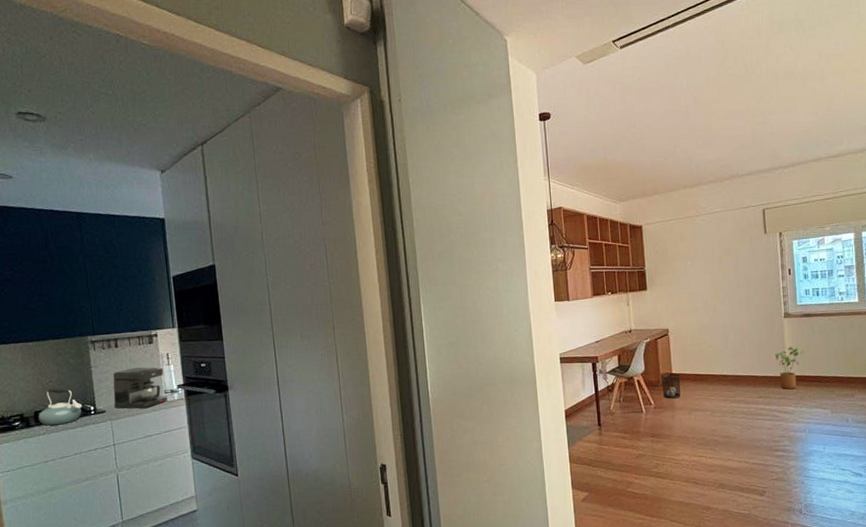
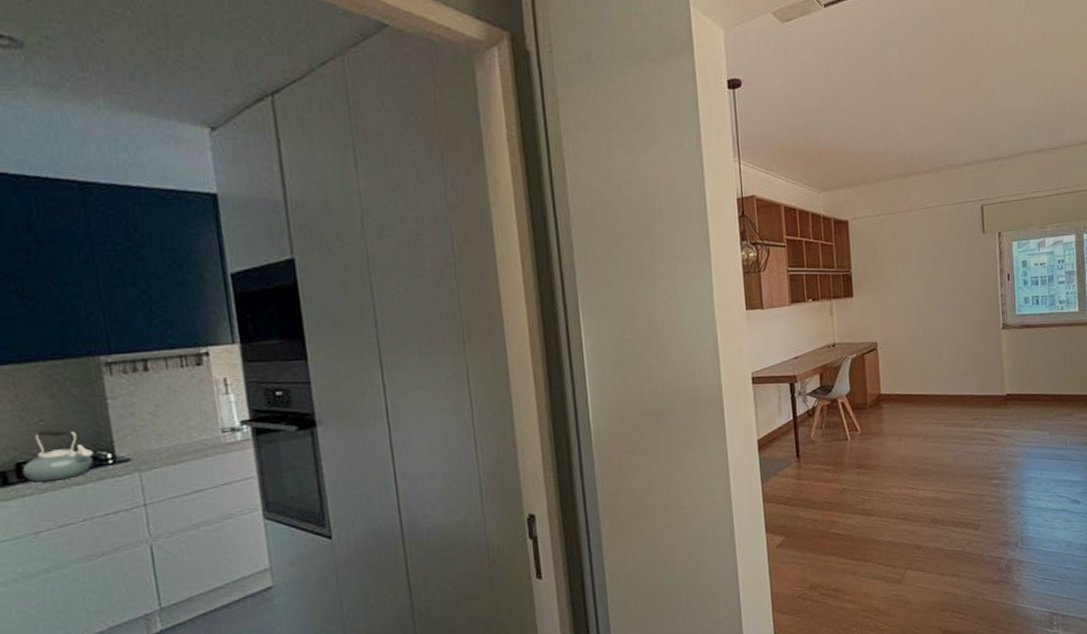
coffee maker: present [113,367,168,409] -> none [141,397,227,455]
waste bin: present [660,372,681,399] -> none [867,393,890,424]
house plant: present [774,346,805,390] -> none [991,361,1023,410]

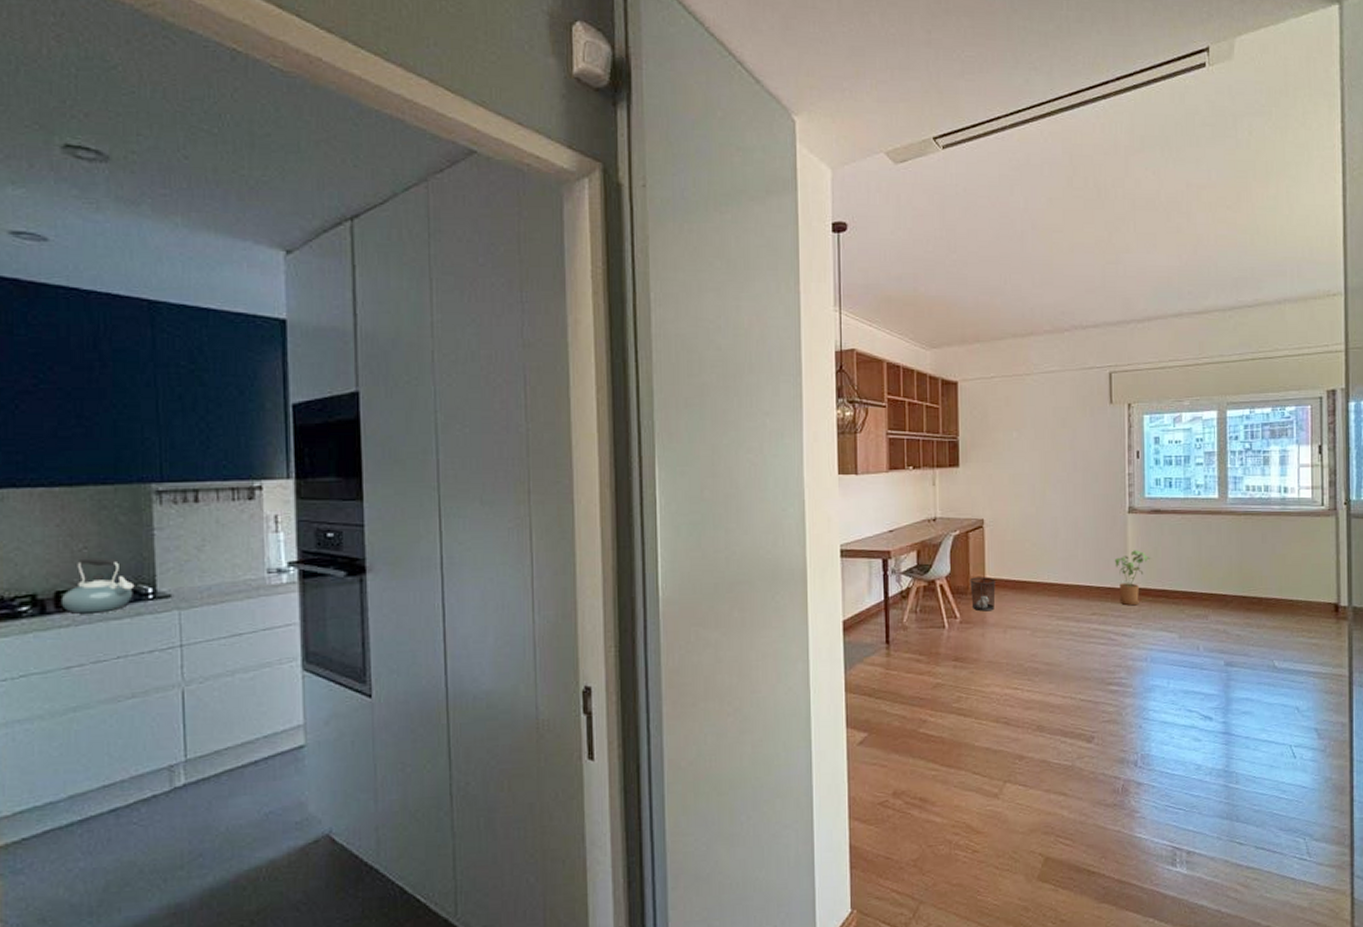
waste bin: none [867,393,890,424] -> present [970,577,996,612]
house plant: none [991,361,1023,410] -> present [1114,550,1151,606]

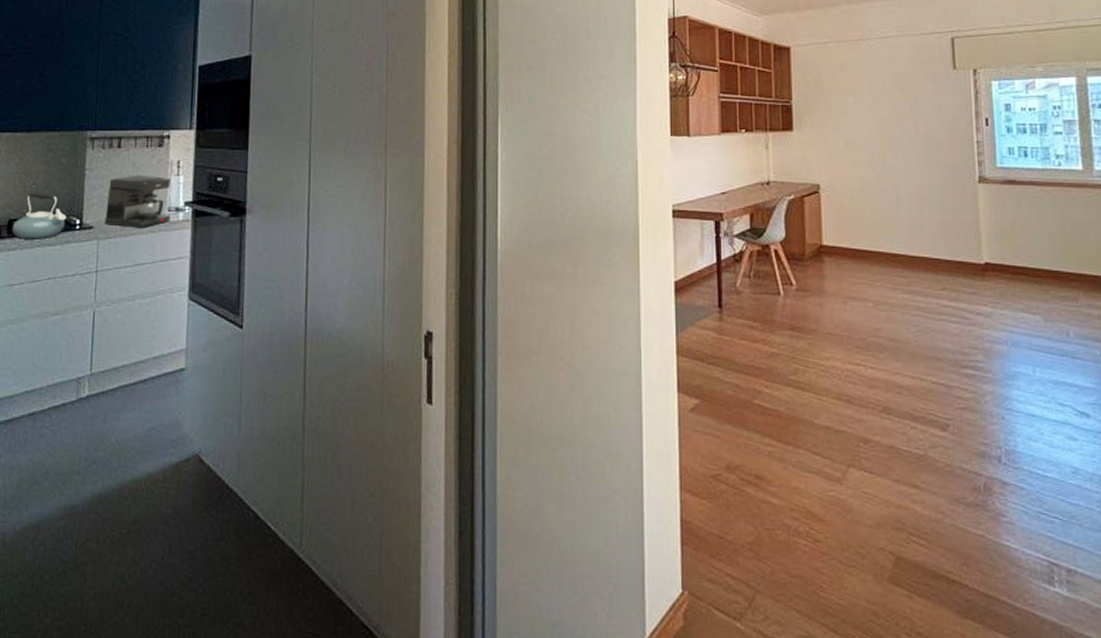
coffee maker: none [186,533,272,594] -> present [105,175,171,227]
waste bin: present [970,577,996,612] -> none [806,243,834,280]
house plant: present [1114,550,1151,606] -> none [964,222,1007,283]

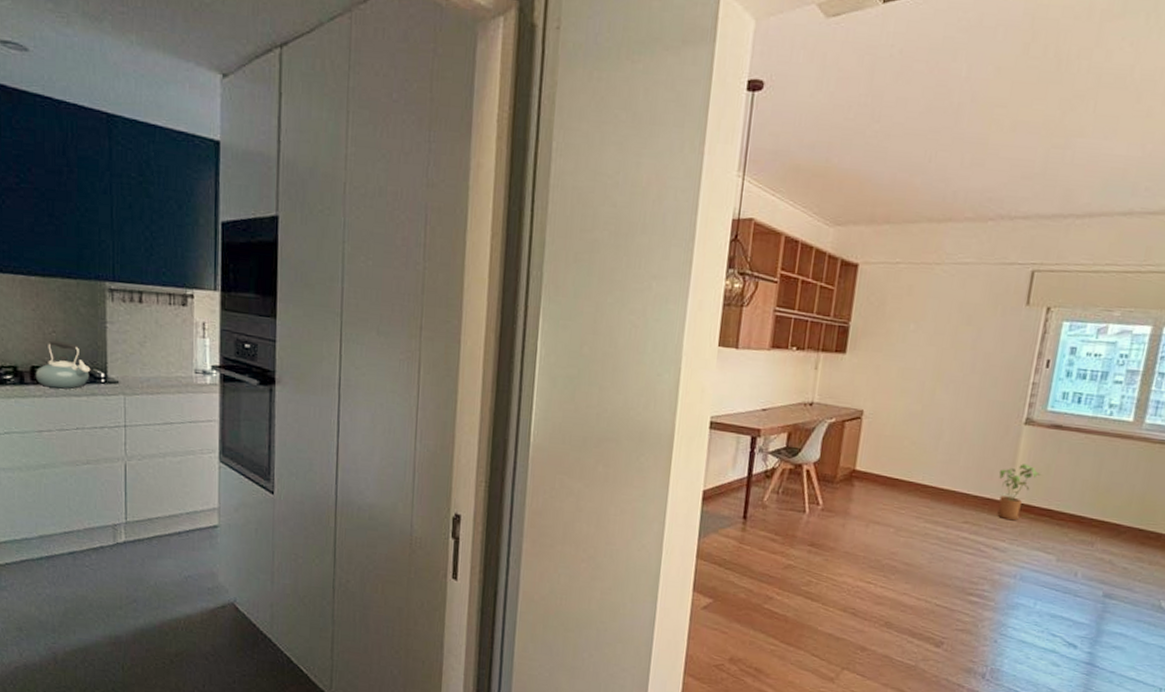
coffee maker: present [105,175,171,227] -> none [130,332,198,388]
house plant: none [964,222,1007,283] -> present [997,464,1041,521]

